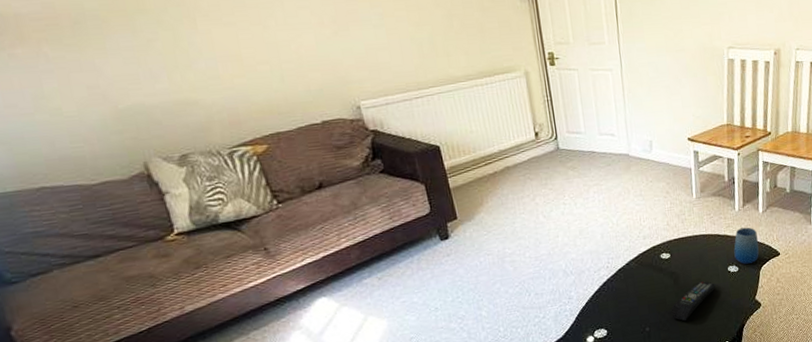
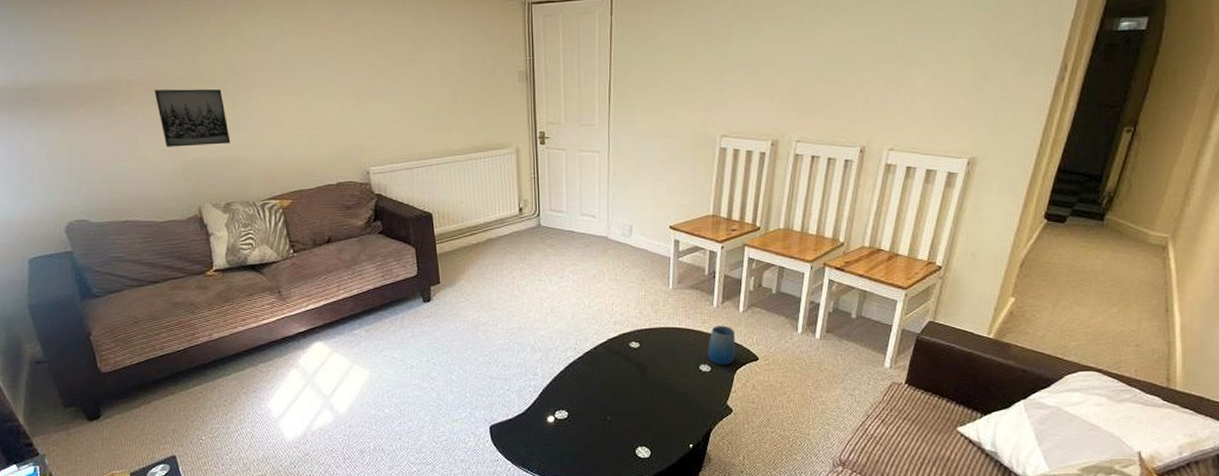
wall art: none [58,22,177,95] -> present [154,89,231,147]
remote control: present [671,280,716,322] -> none [635,375,685,416]

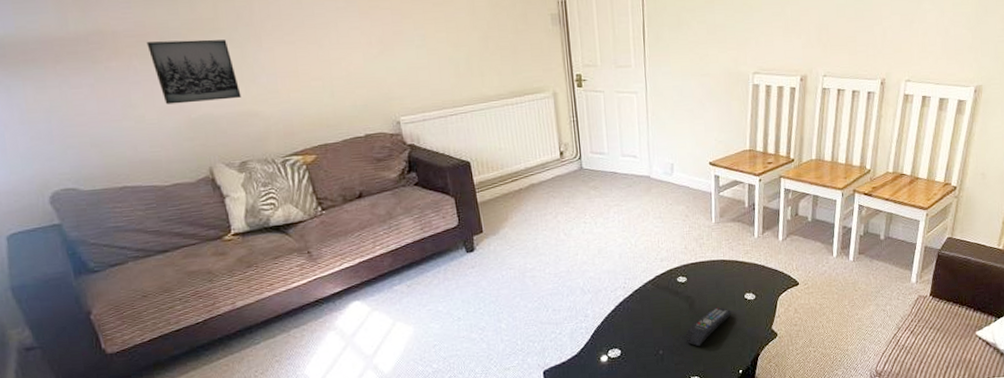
remote control: none [635,375,685,416] -> present [685,306,732,347]
cup: present [708,325,736,365] -> none [751,254,778,292]

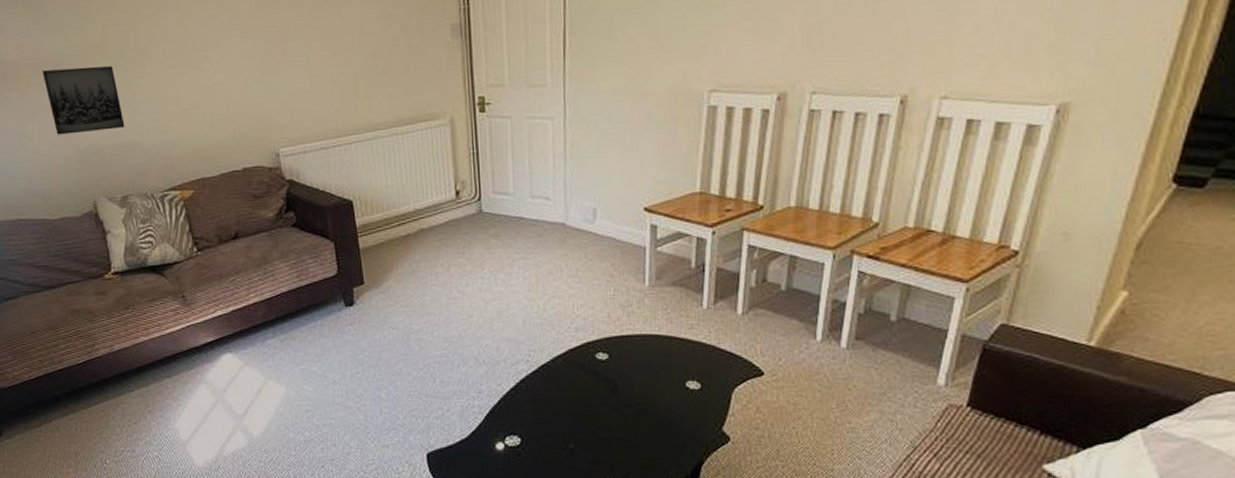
remote control: present [685,306,732,347] -> none [604,394,667,444]

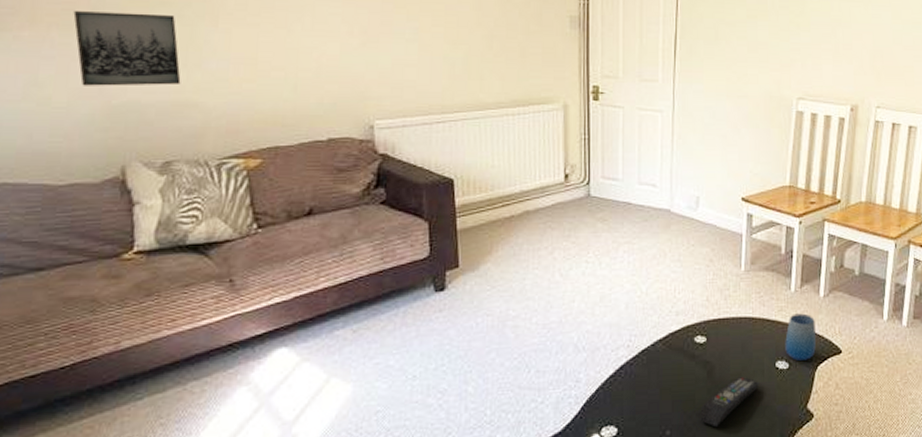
remote control: none [604,394,667,444] -> present [700,376,759,428]
cup: none [696,332,734,381] -> present [785,313,817,361]

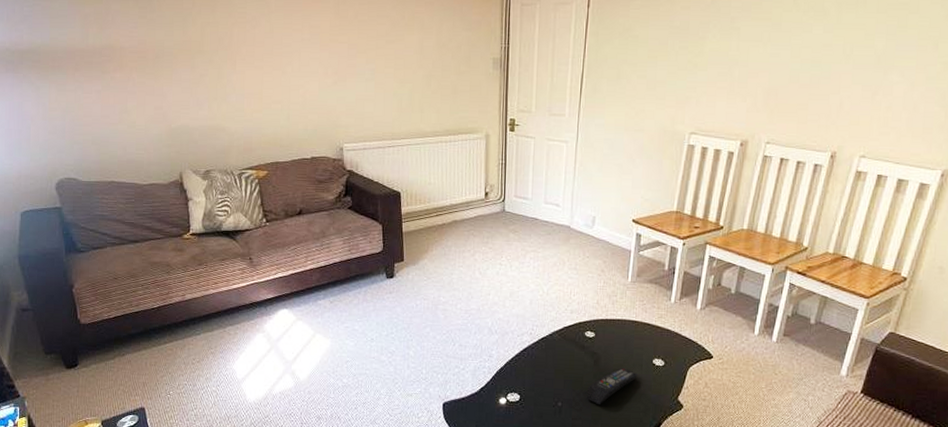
wall art: present [73,11,181,86] -> none [145,58,214,114]
cup: present [785,313,817,361] -> none [662,321,691,361]

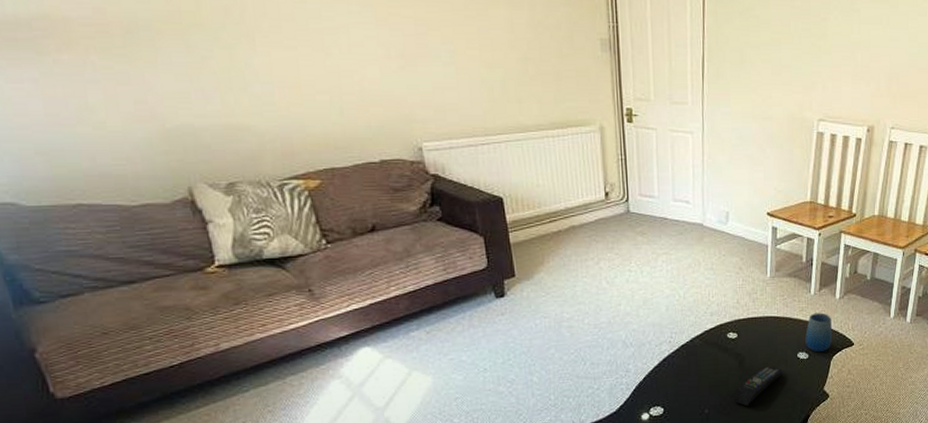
cup: none [662,321,691,361] -> present [805,313,833,352]

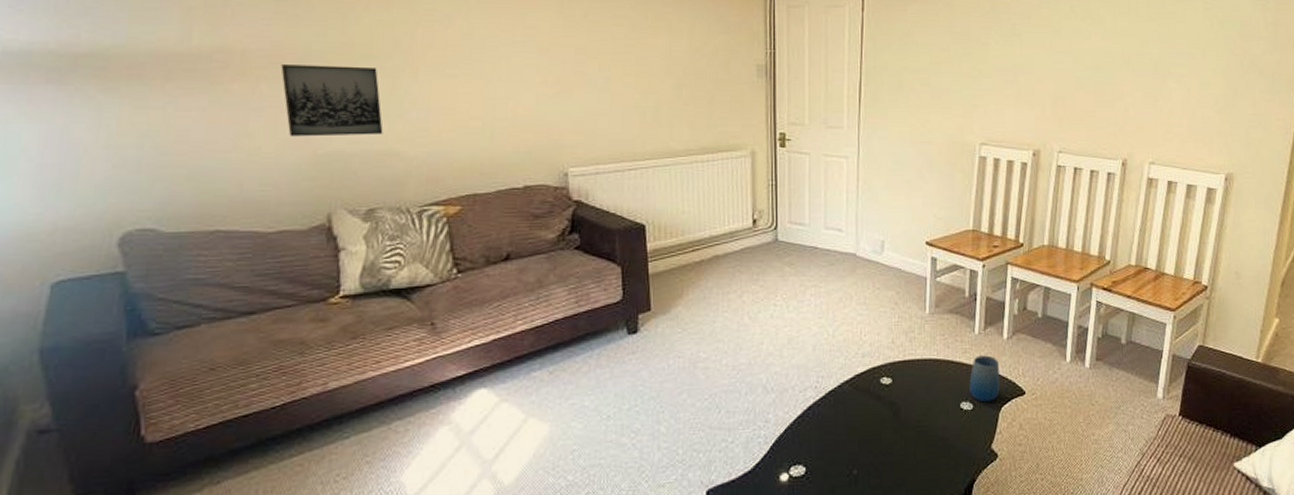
wall art: none [108,34,230,110] -> present [281,65,383,137]
remote control: present [733,365,783,407] -> none [886,416,944,467]

